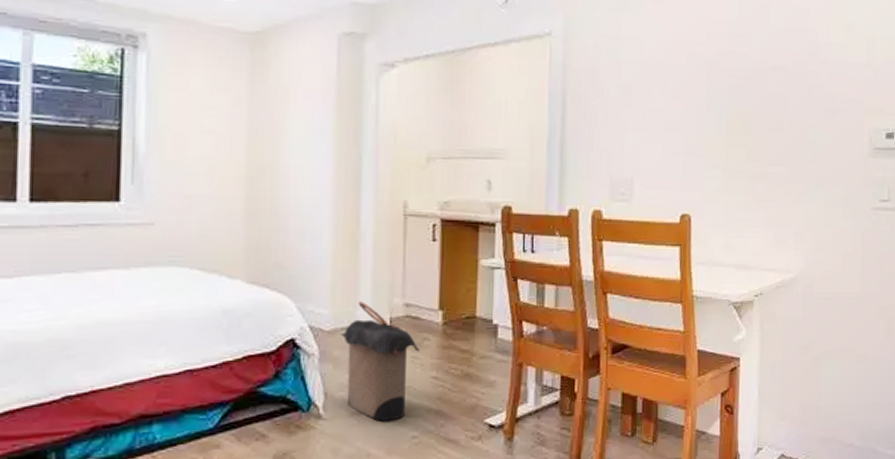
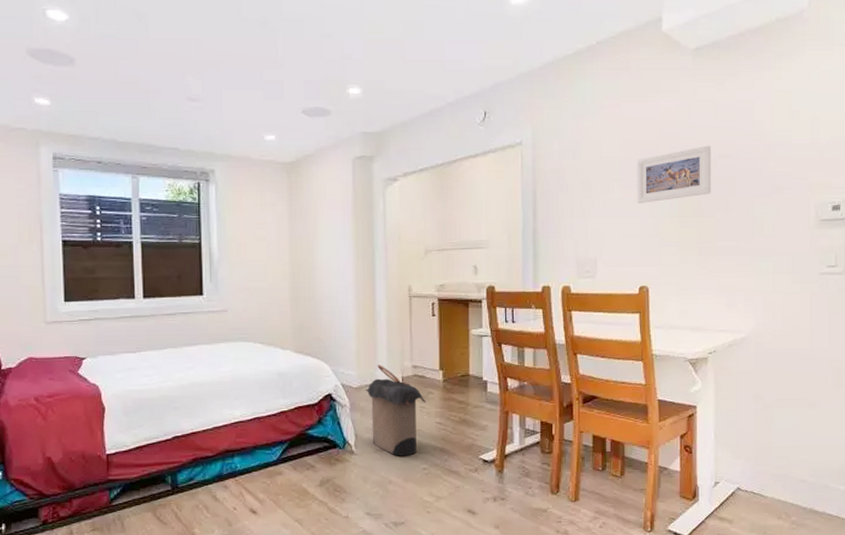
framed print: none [681,54,764,117] -> present [637,145,712,203]

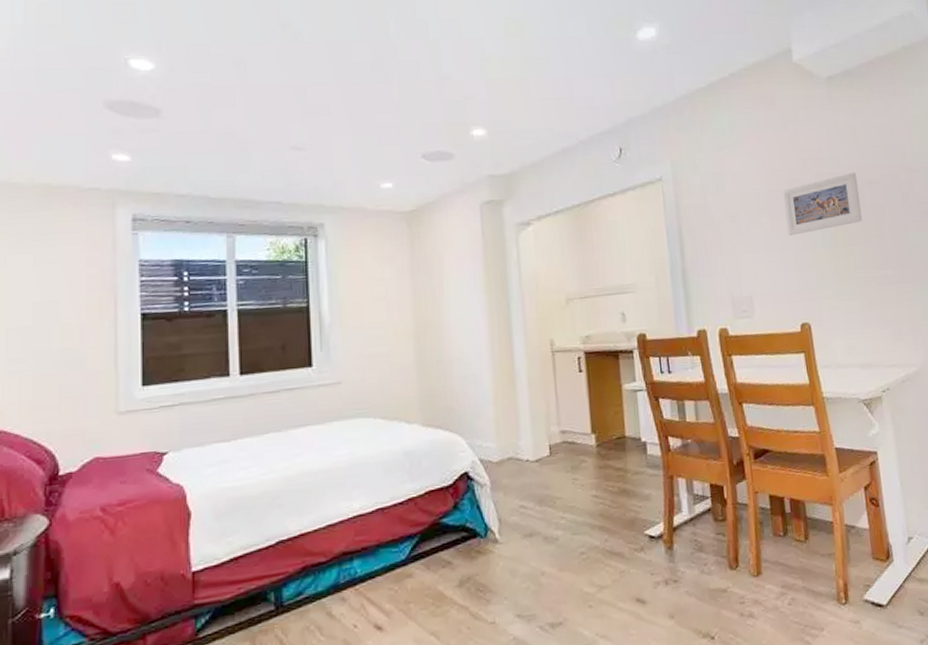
laundry hamper: present [365,365,426,456] -> none [507,432,578,541]

